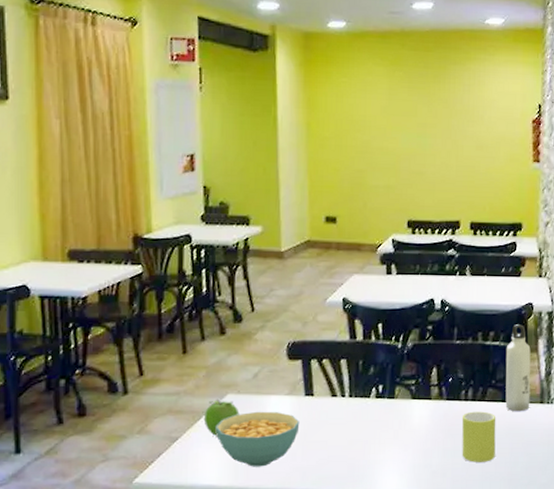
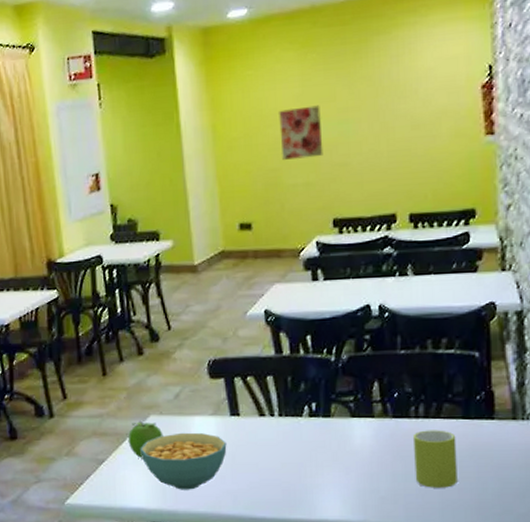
wall art: none [367,117,404,164] -> present [279,105,323,160]
water bottle: present [505,324,531,412] -> none [463,328,499,430]

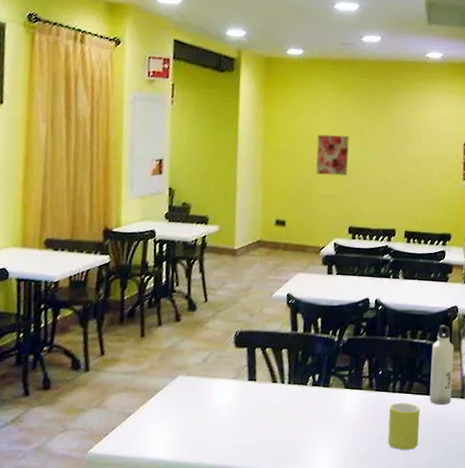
fruit: present [127,420,163,459] -> none [155,379,189,415]
cereal bowl: present [140,432,227,490] -> none [166,392,242,444]
water bottle: none [463,328,499,430] -> present [429,325,454,405]

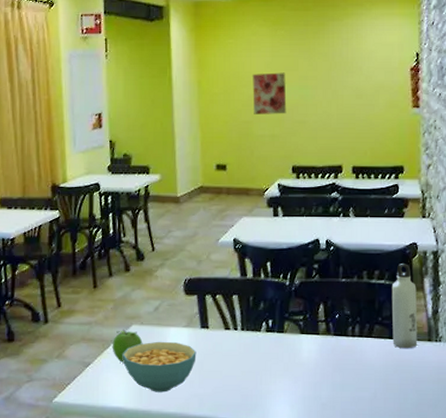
fruit: none [155,379,189,415] -> present [112,329,143,364]
cereal bowl: none [166,392,242,444] -> present [122,341,196,393]
mug: present [387,402,421,450] -> none [349,347,384,397]

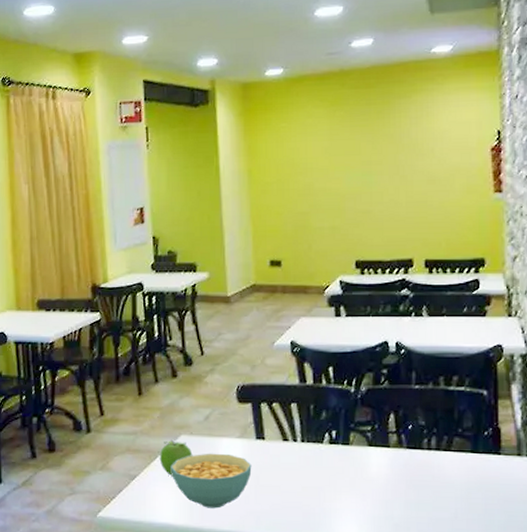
wall art: present [253,72,287,114] -> none [309,157,348,205]
water bottle: present [391,264,418,349] -> none [473,368,505,465]

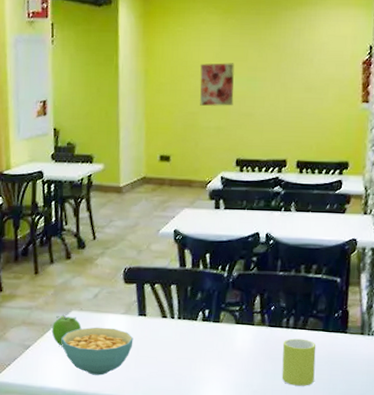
wall art: none [309,157,348,205] -> present [200,63,234,106]
mug: none [425,462,466,518] -> present [281,338,316,386]

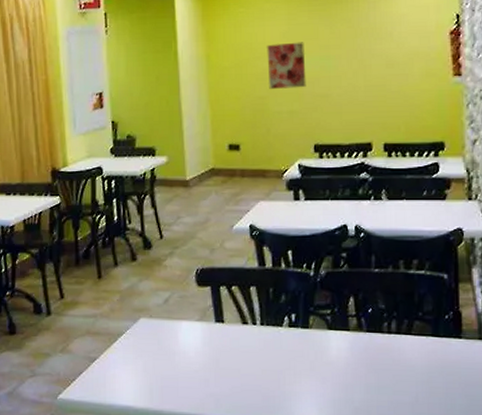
fruit: present [51,314,82,347] -> none [119,322,152,359]
cereal bowl: present [61,327,134,376] -> none [130,336,211,391]
mug: present [281,338,316,386] -> none [385,345,427,402]

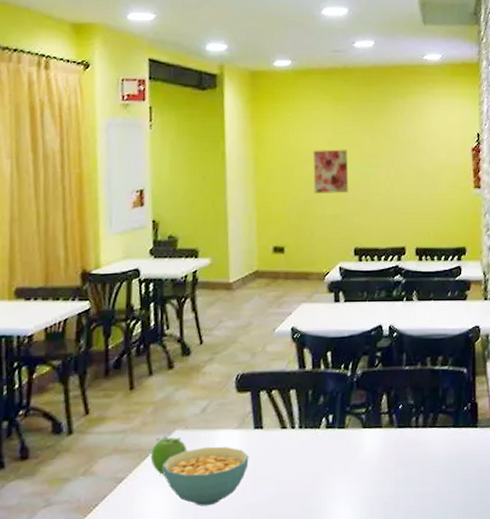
fruit: none [119,322,152,359] -> present [150,435,187,476]
cereal bowl: none [130,336,211,391] -> present [162,446,249,506]

